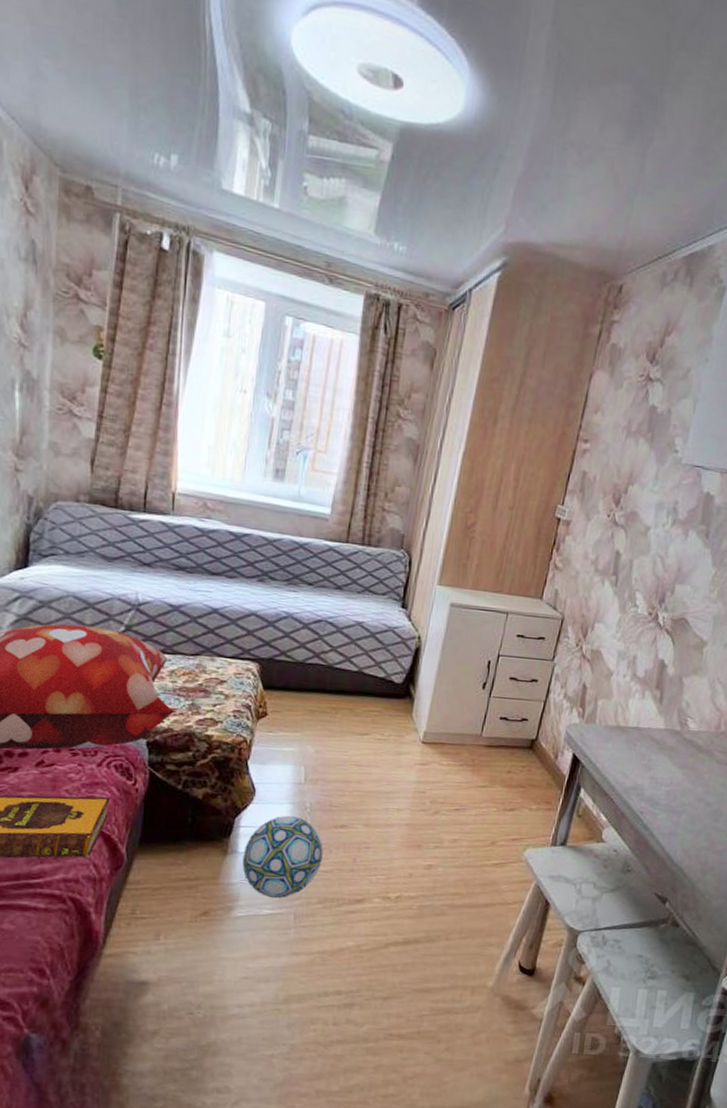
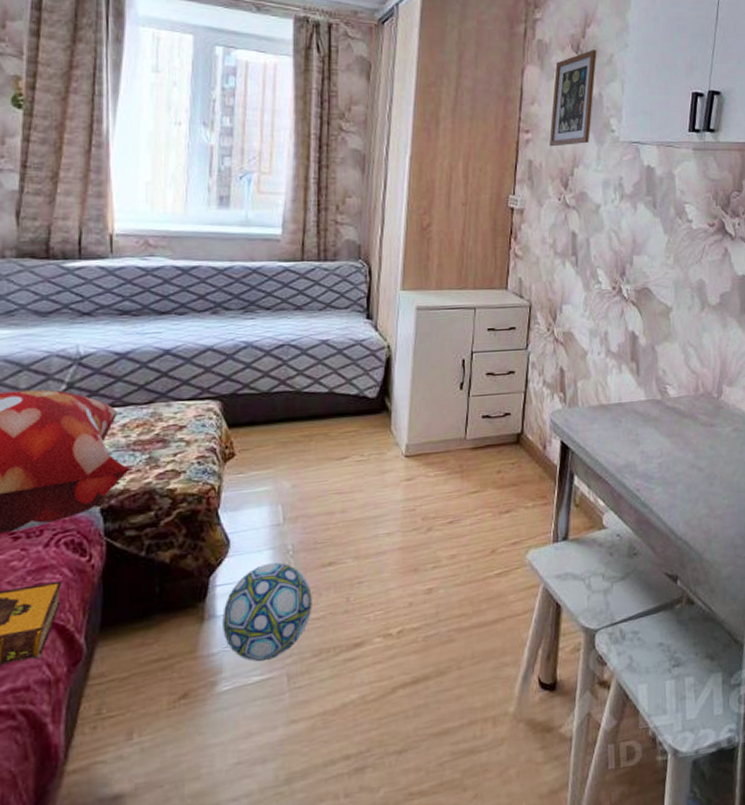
picture frame: none [607,361,674,462] -> present [549,50,597,147]

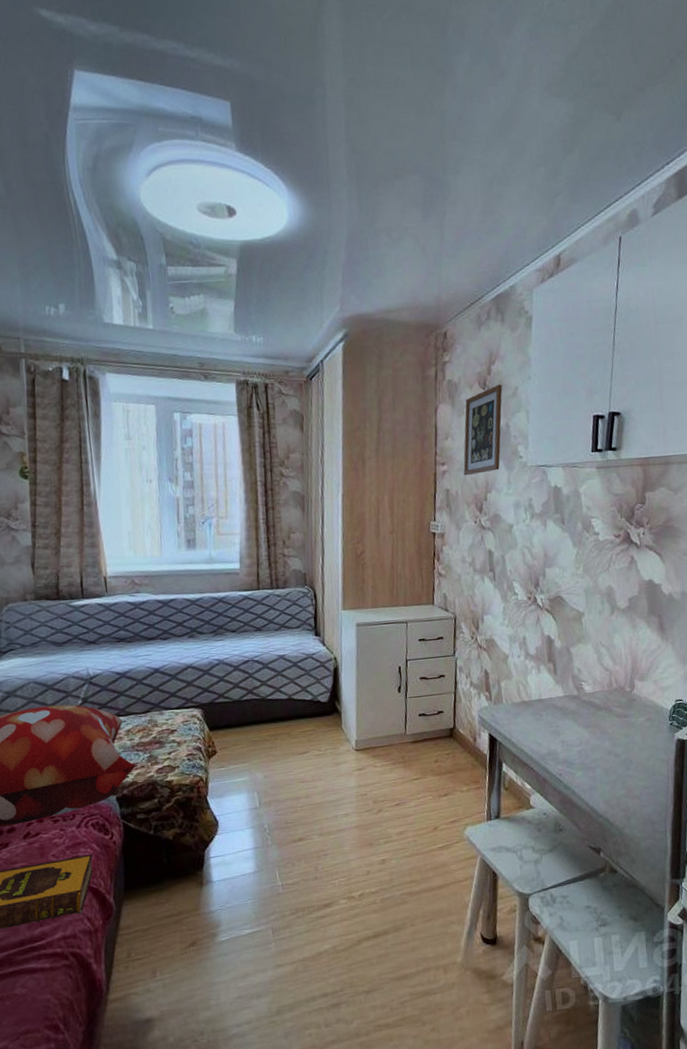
ball: present [222,562,312,662] -> none [217,838,288,918]

